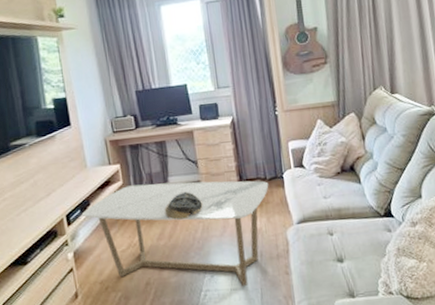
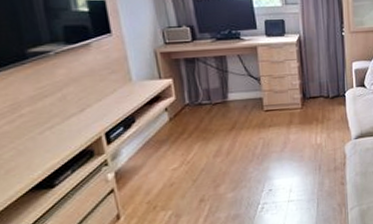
coffee table: present [81,180,269,286] -> none [124,98,331,197]
decorative bowl: present [164,191,203,220] -> none [222,108,264,137]

